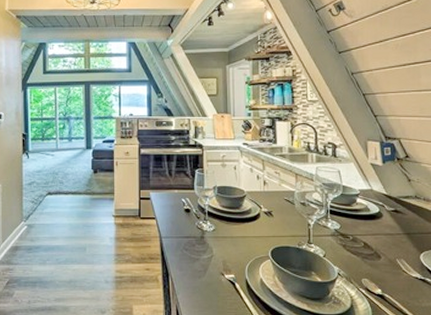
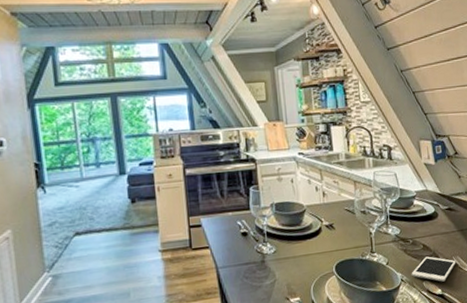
cell phone: none [349,255,400,282] -> present [411,256,457,282]

